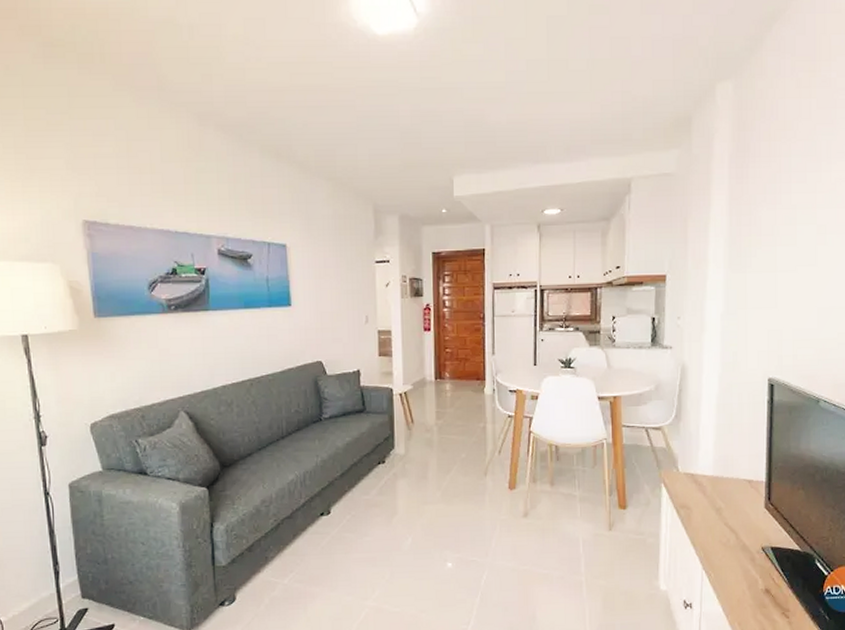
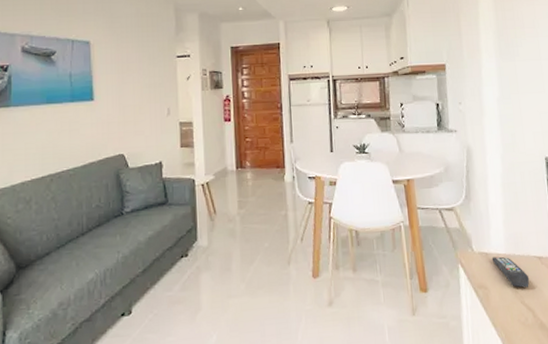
remote control: none [697,478,736,510] -> present [491,256,530,288]

